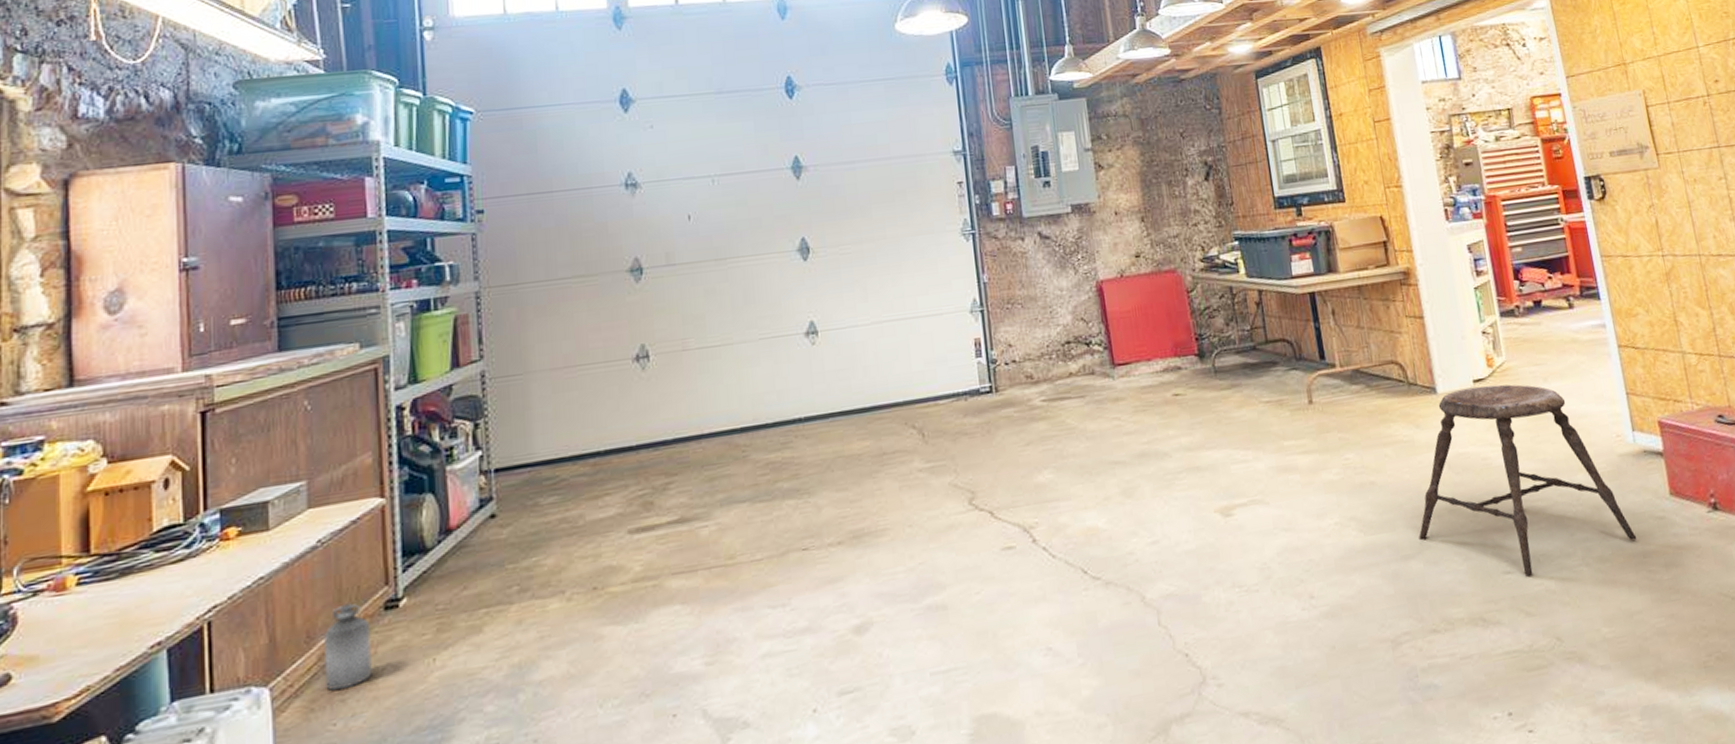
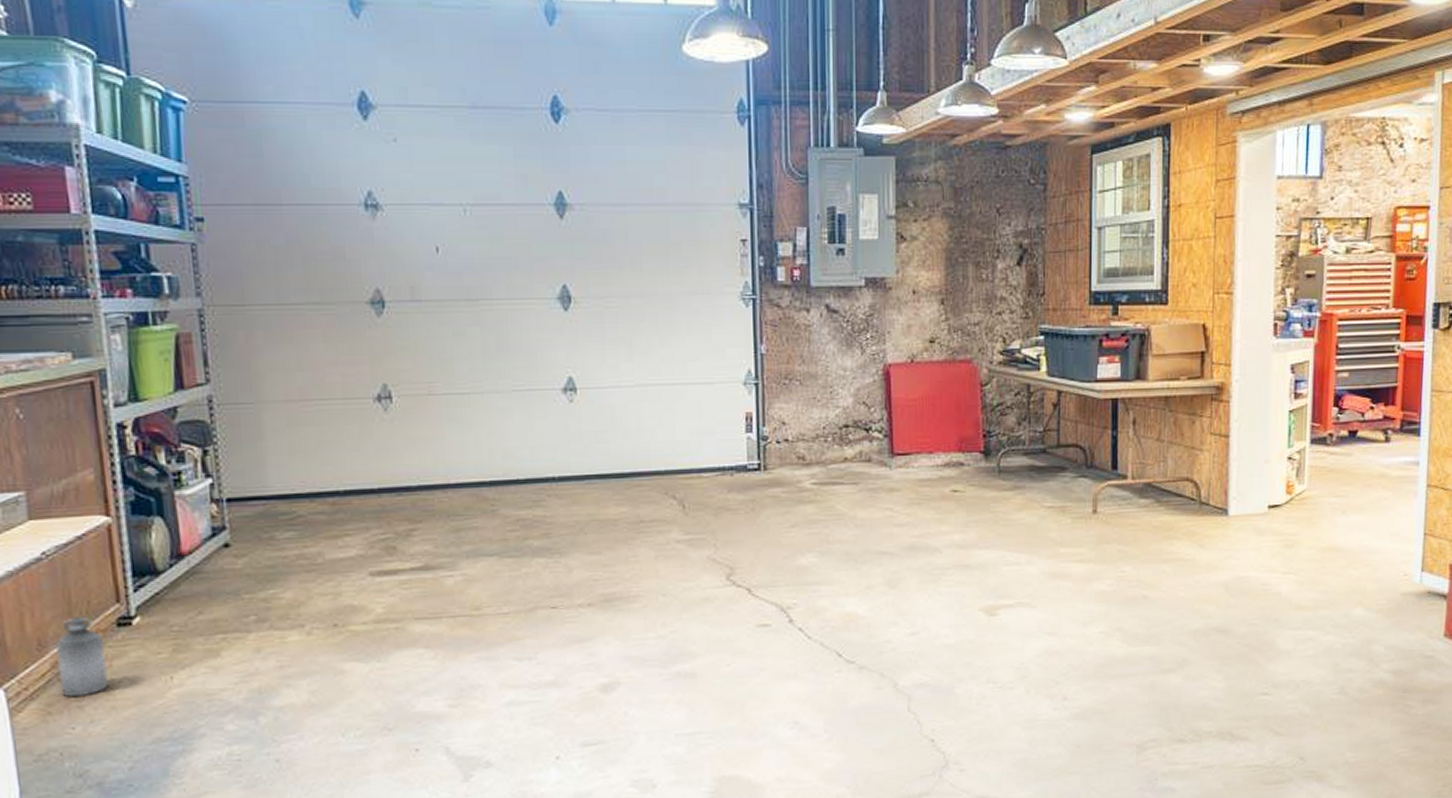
stool: present [1418,384,1637,576] -> none [1182,512,1401,699]

